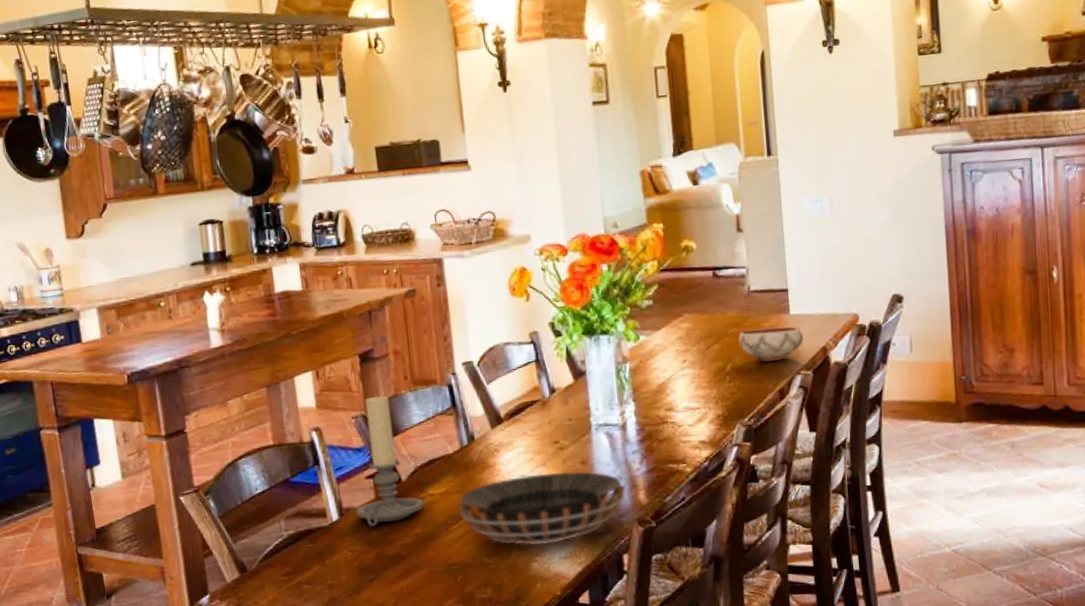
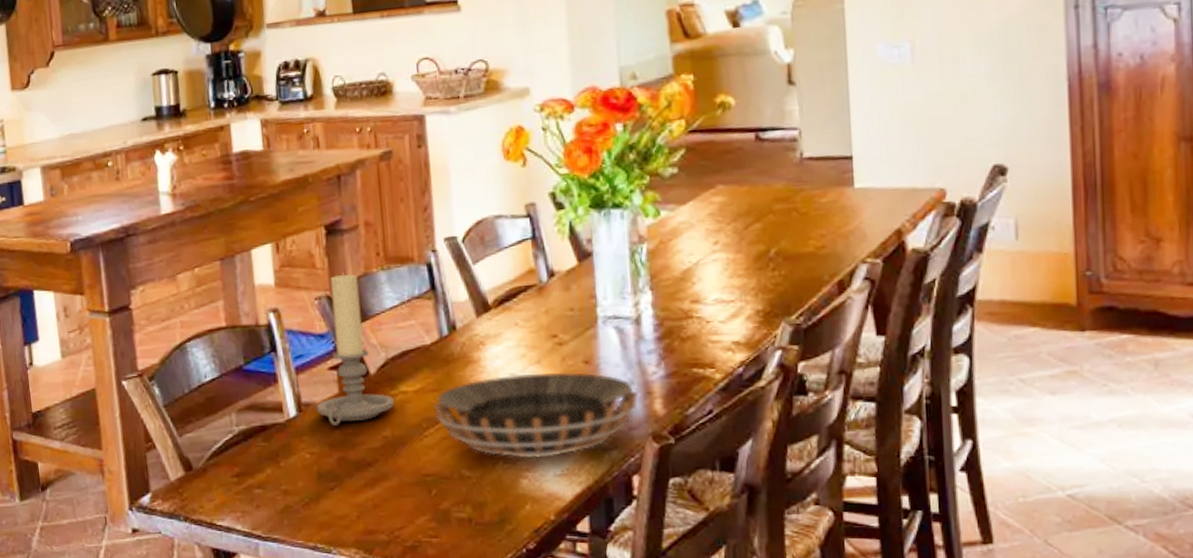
bowl: present [738,326,804,362] -> none [786,203,872,246]

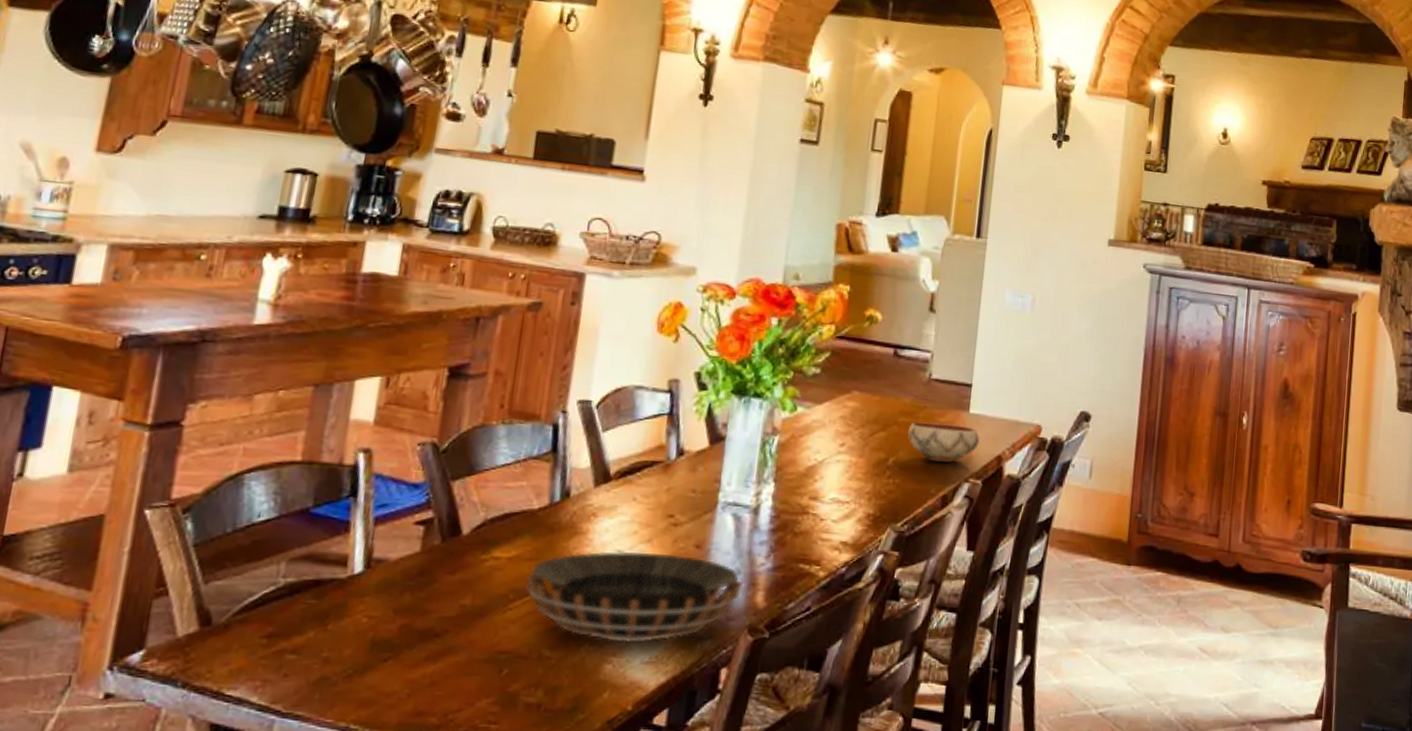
candle holder: present [316,273,394,425] -> none [388,420,483,588]
bowl: none [786,203,872,246] -> present [907,422,980,462]

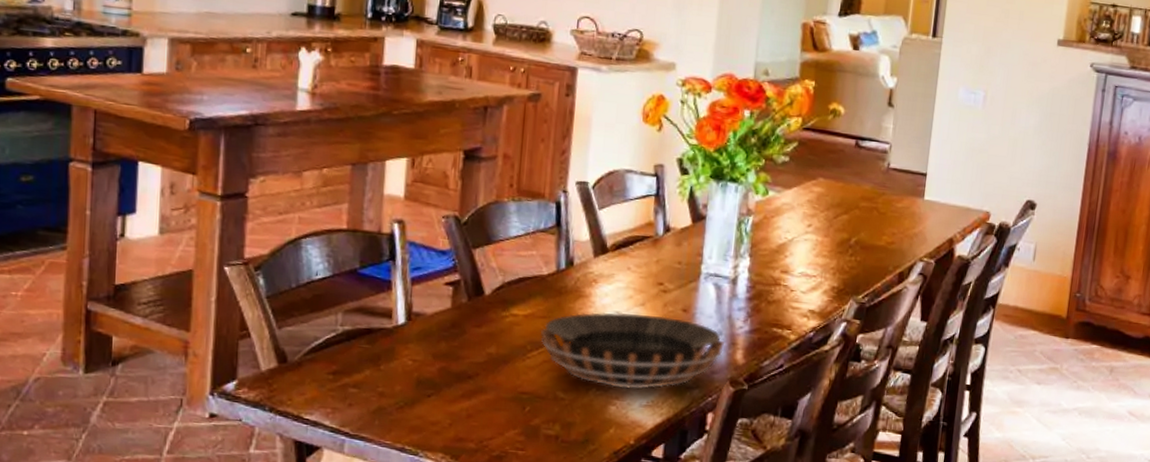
bowl: present [907,422,980,462] -> none [868,206,933,243]

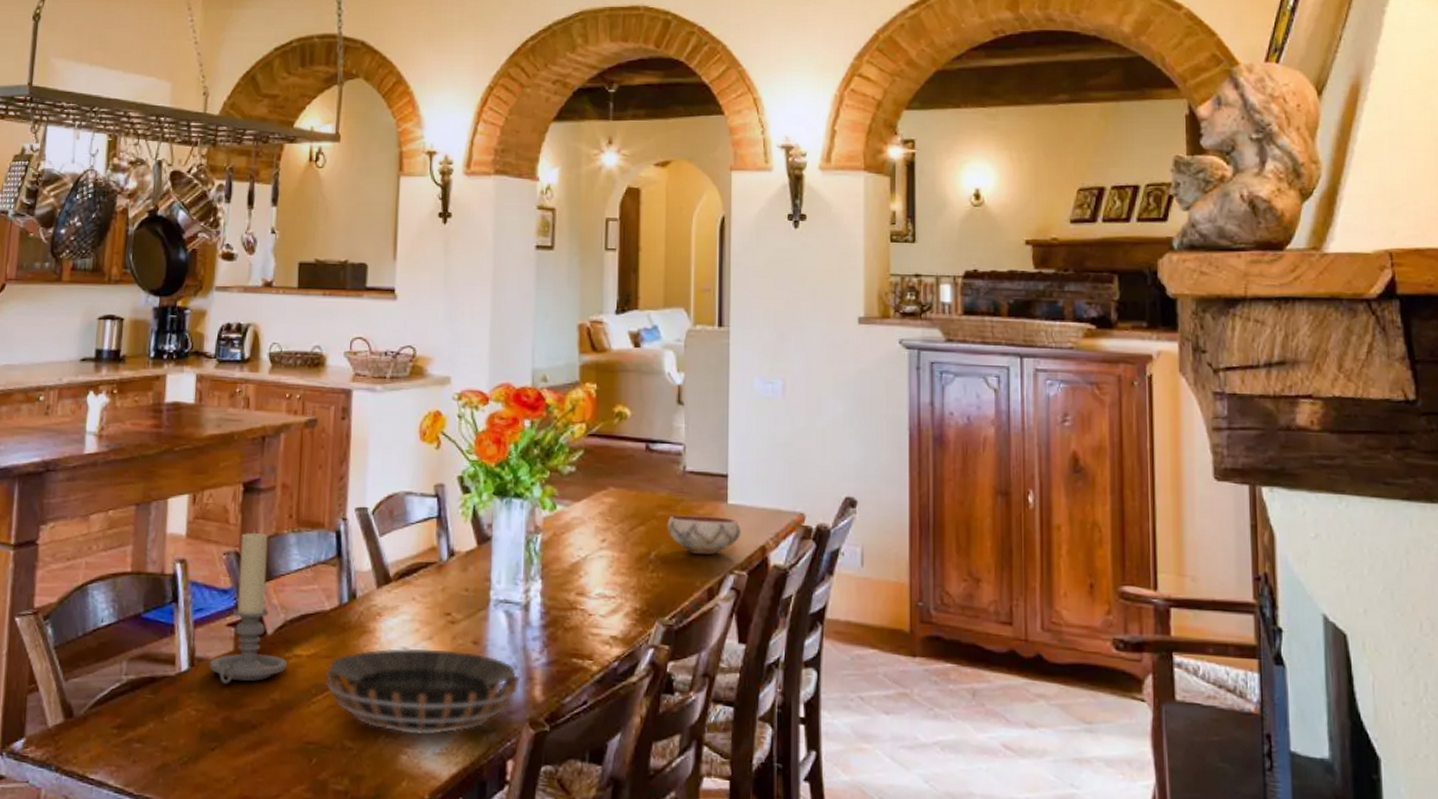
candle holder: none [426,197,504,337] -> present [208,531,287,684]
bowl: none [868,206,933,243] -> present [667,515,741,554]

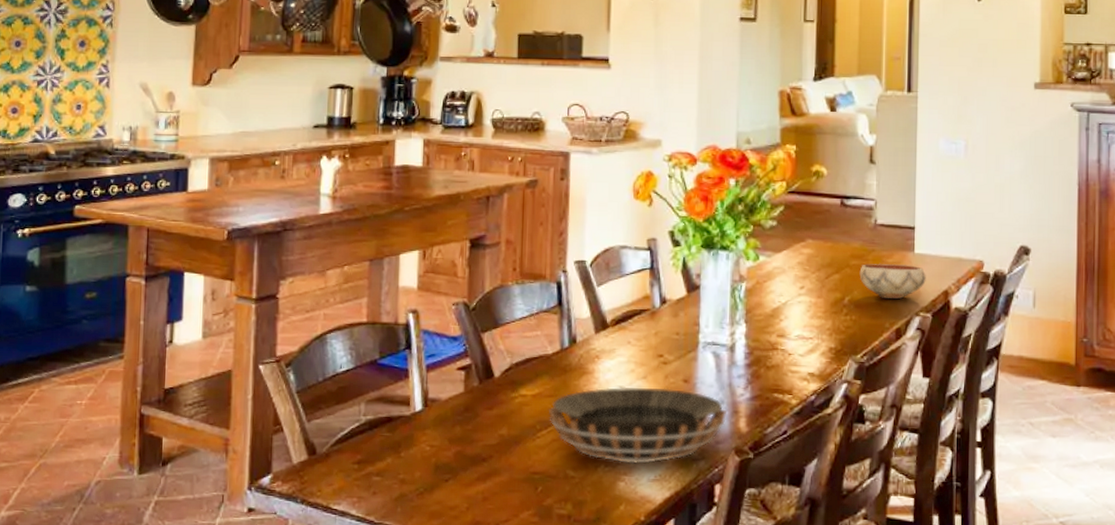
candle holder: present [208,531,287,684] -> none [441,283,513,422]

